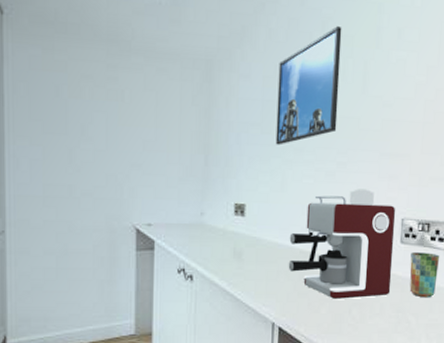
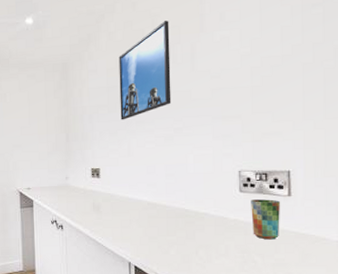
coffee maker: present [288,189,396,300] -> none [138,148,234,243]

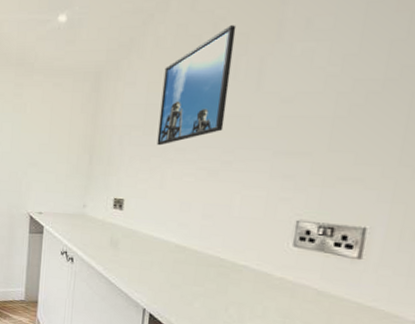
cup: present [251,199,281,240] -> none [301,257,347,309]

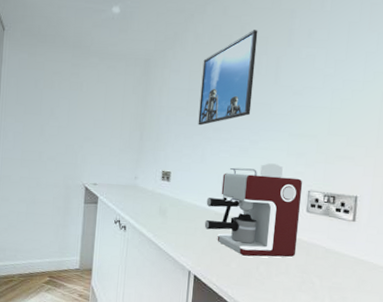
coffee maker: none [162,188,290,299] -> present [204,163,303,258]

